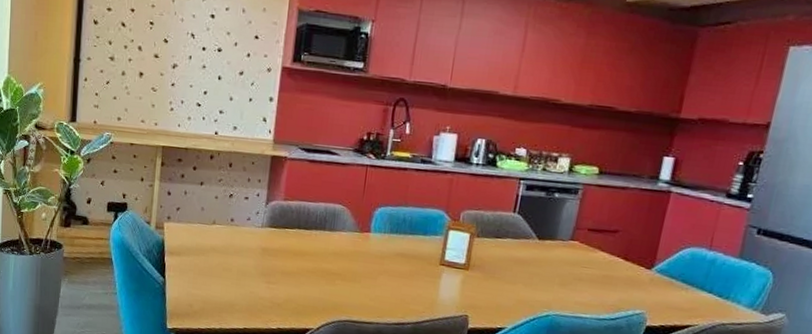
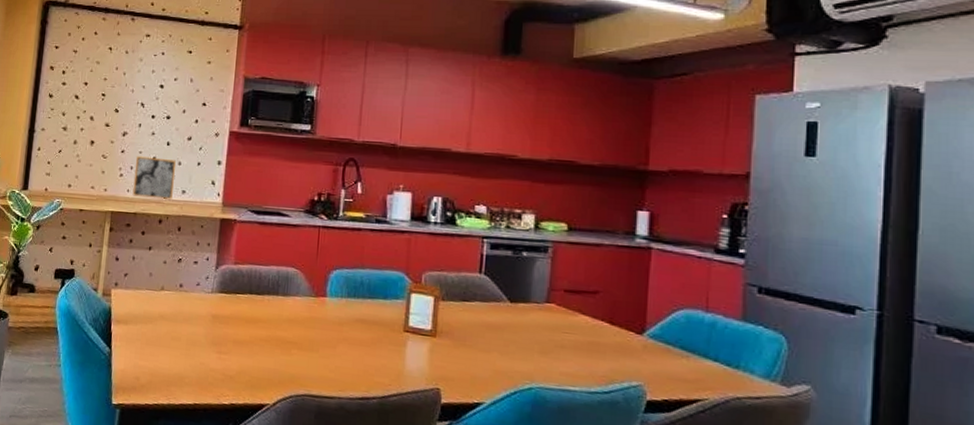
wall art: none [183,90,227,135] -> present [132,156,176,199]

